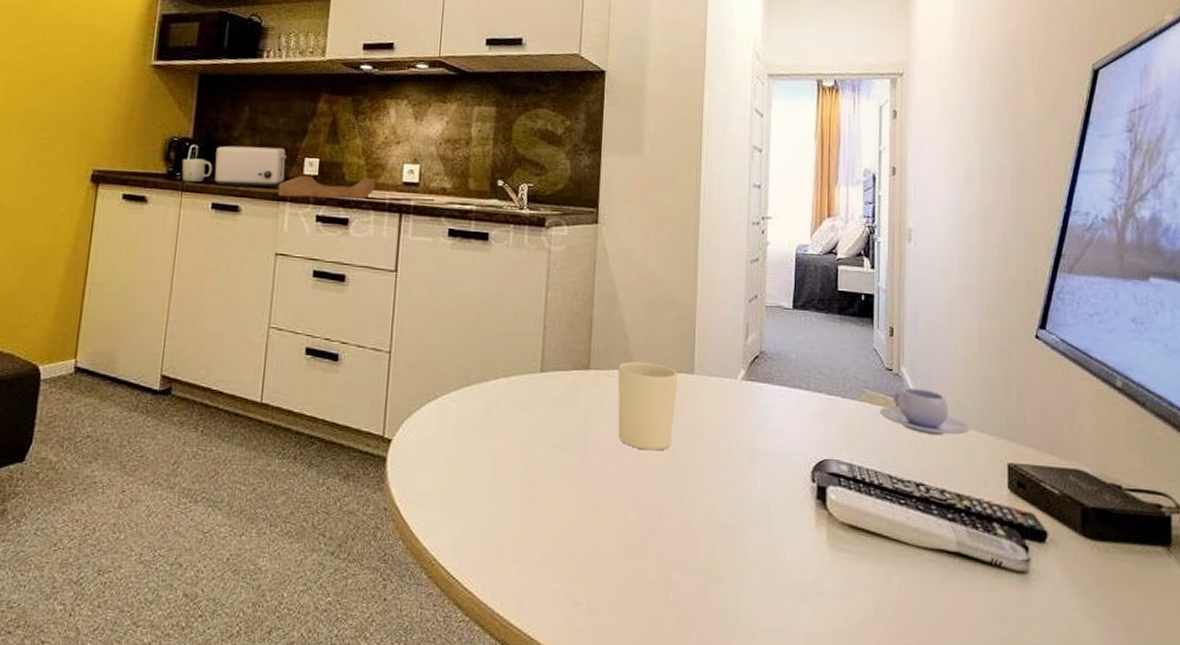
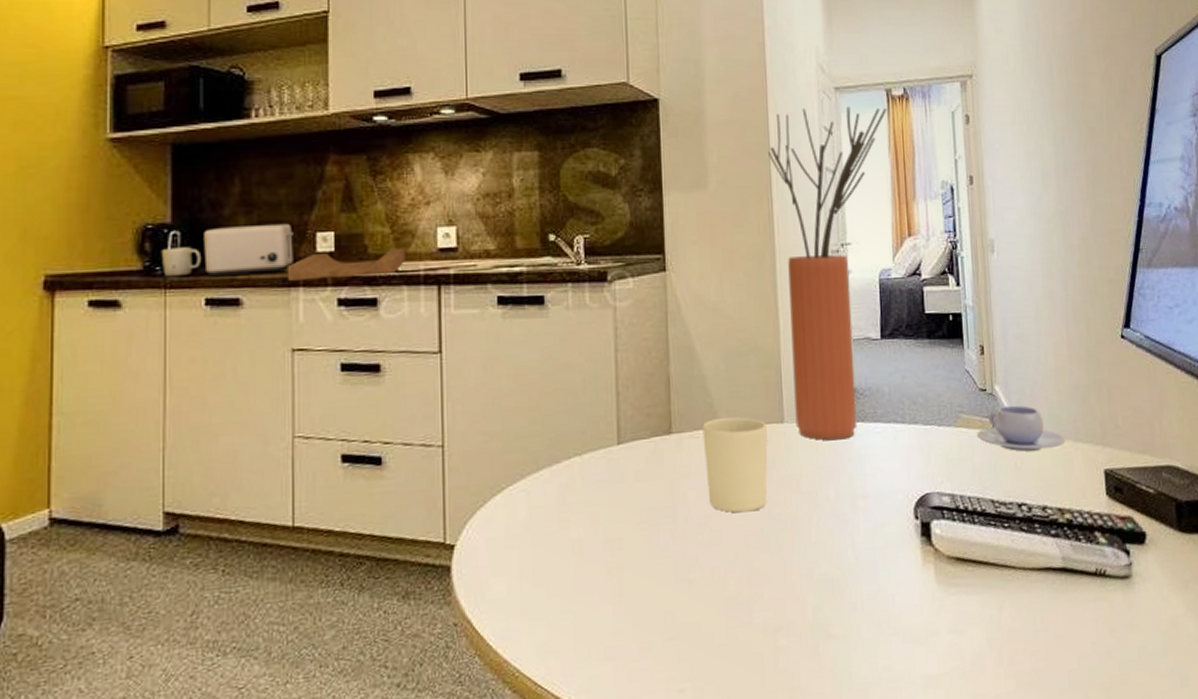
vase: none [700,90,817,397] -> present [767,106,887,441]

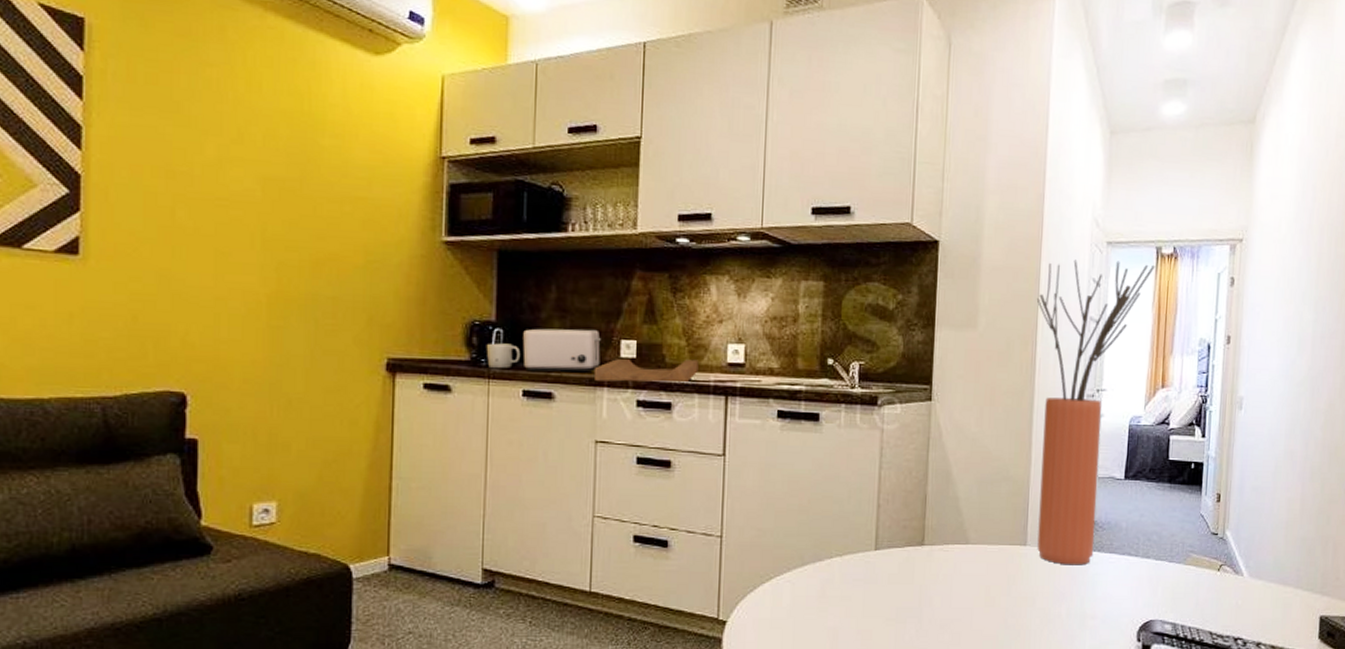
mug: present [702,417,768,513] -> none [951,536,1011,620]
teacup: present [976,405,1065,452] -> none [1203,550,1286,593]

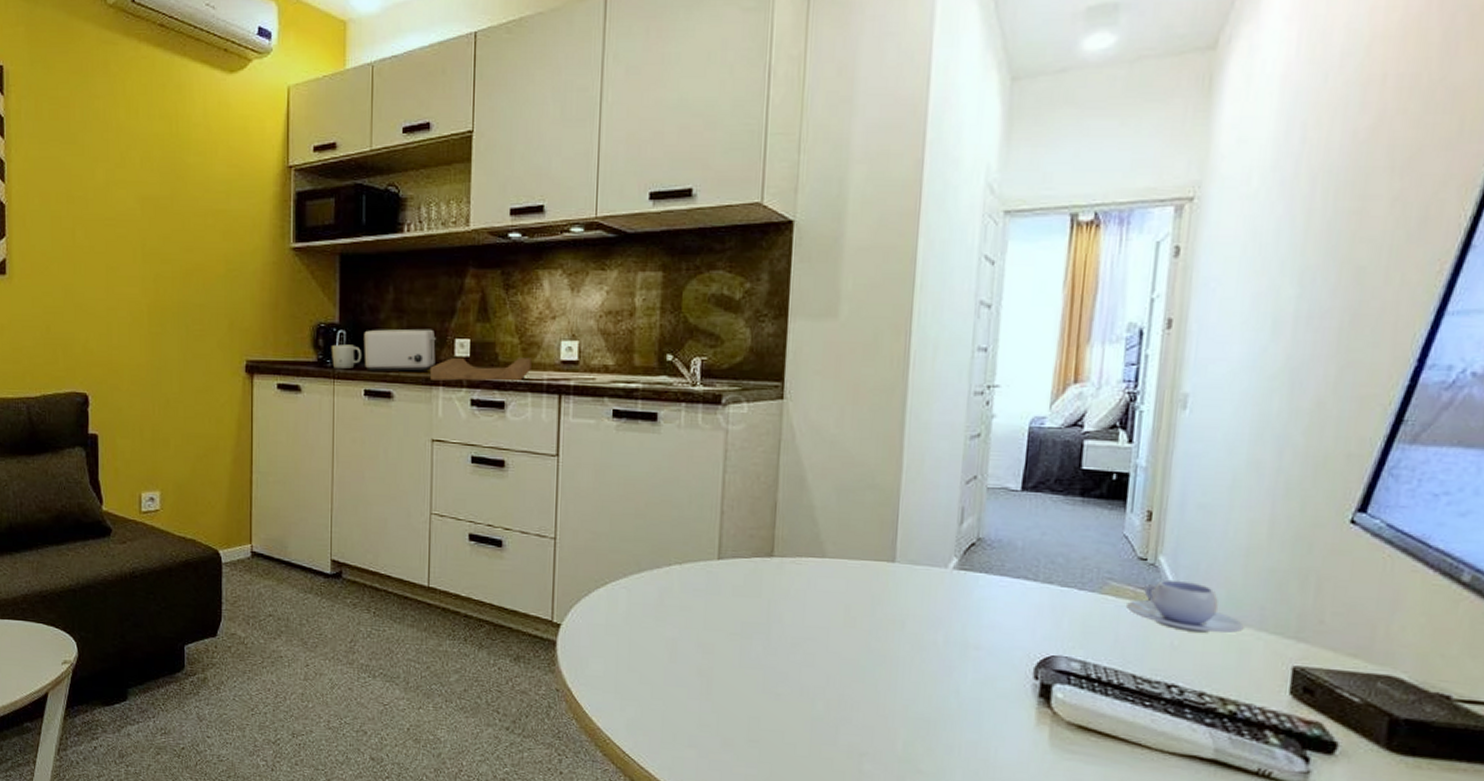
vase: present [1036,259,1156,565] -> none [908,233,1069,588]
teacup: none [1203,550,1286,593] -> present [1125,579,1244,634]

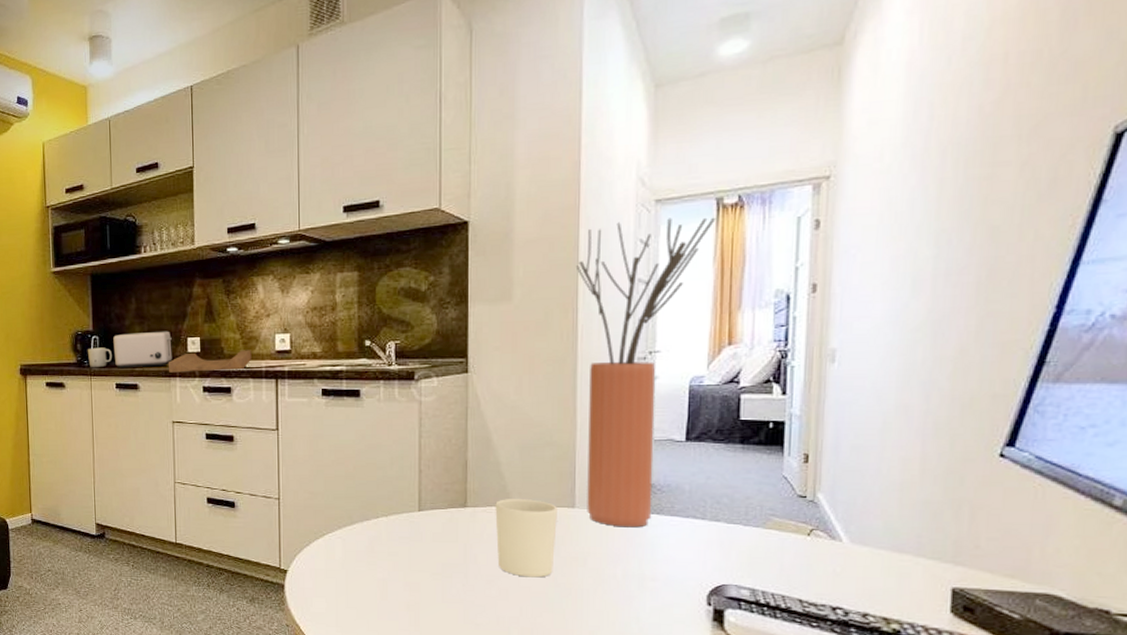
mug: none [805,549,876,642] -> present [495,499,557,578]
vase: none [908,233,1069,588] -> present [575,217,716,528]
teacup: present [1125,579,1244,634] -> none [788,514,902,560]

